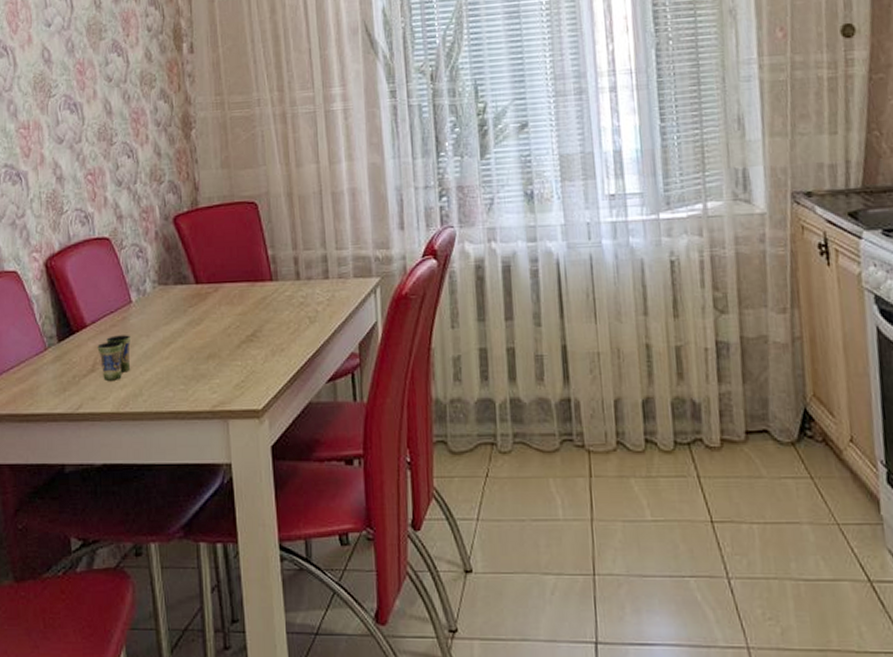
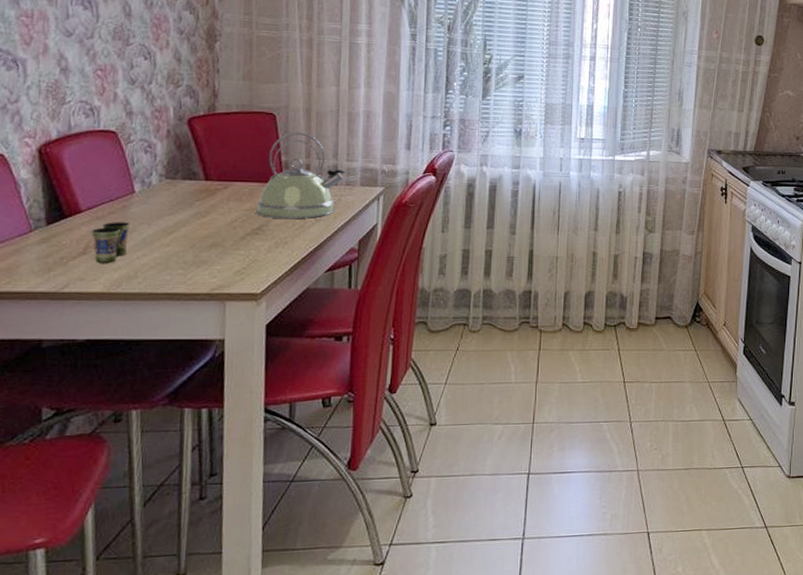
kettle: none [247,220,337,322] -> present [255,132,346,219]

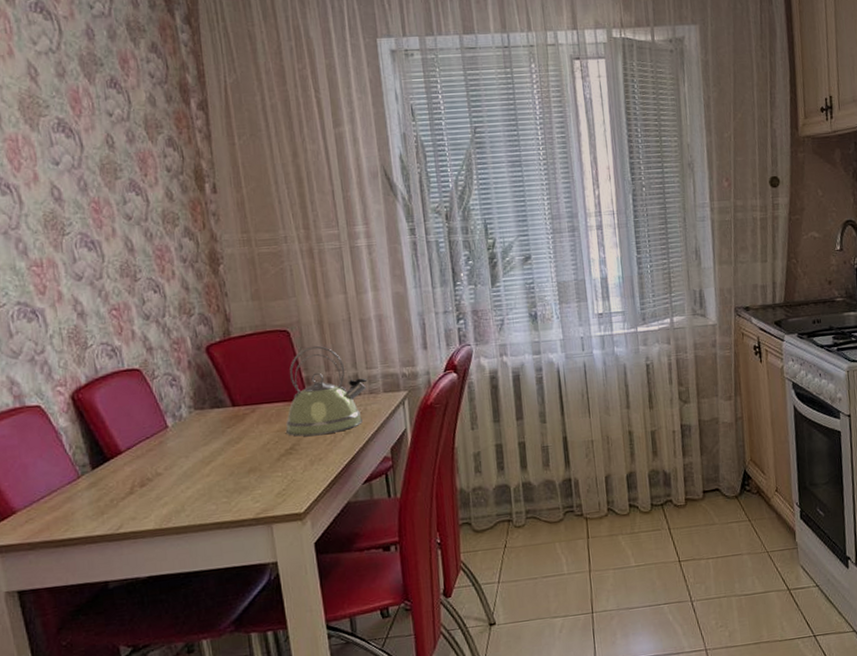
cup: present [91,222,131,263] -> none [134,457,170,501]

